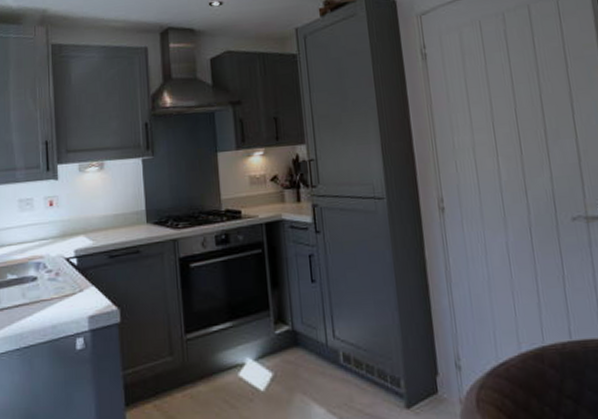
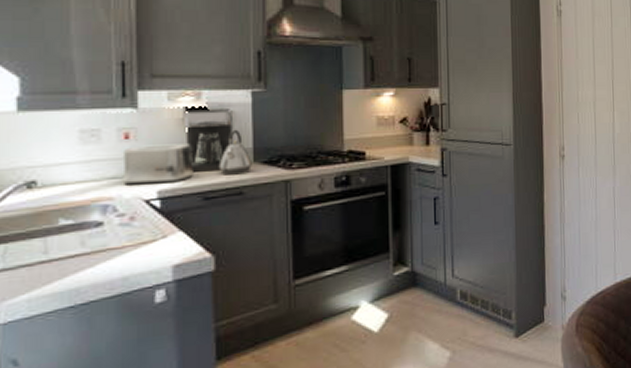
toaster: none [48,208,100,247] -> present [122,143,193,187]
coffee maker: none [91,176,129,233] -> present [184,109,232,172]
kettle: none [119,194,146,236] -> present [218,129,252,175]

